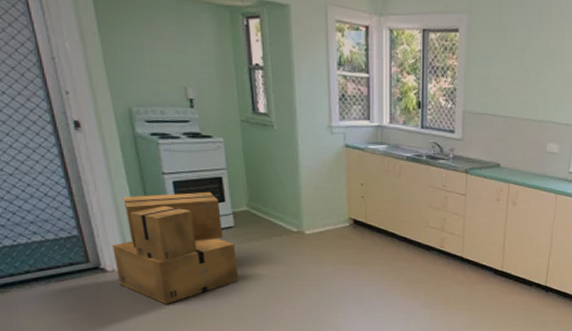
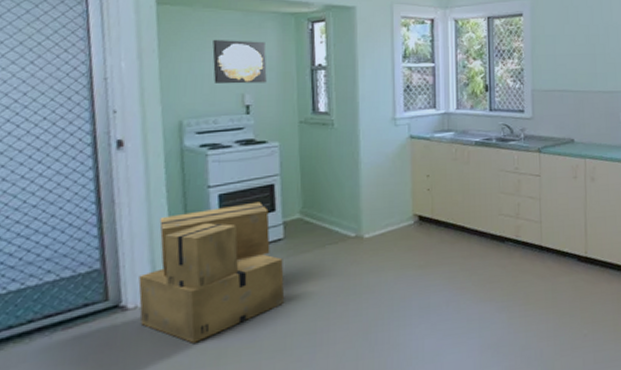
wall art: none [151,26,207,78] -> present [212,39,267,84]

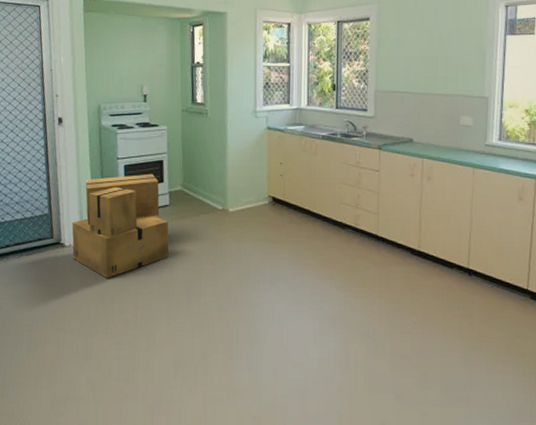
wall art: present [212,39,267,84] -> none [121,40,159,77]

